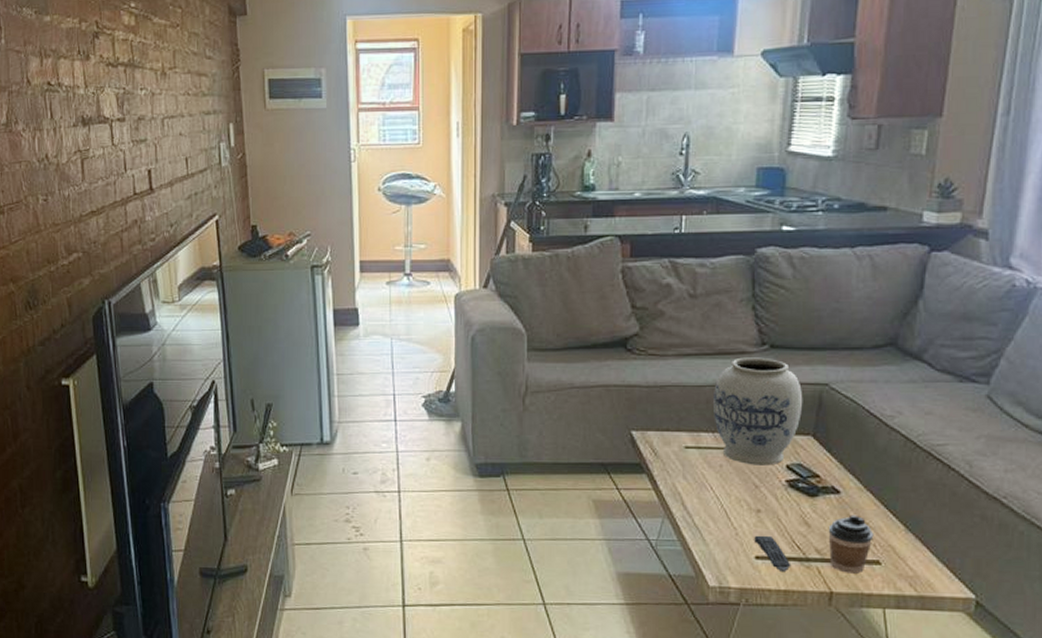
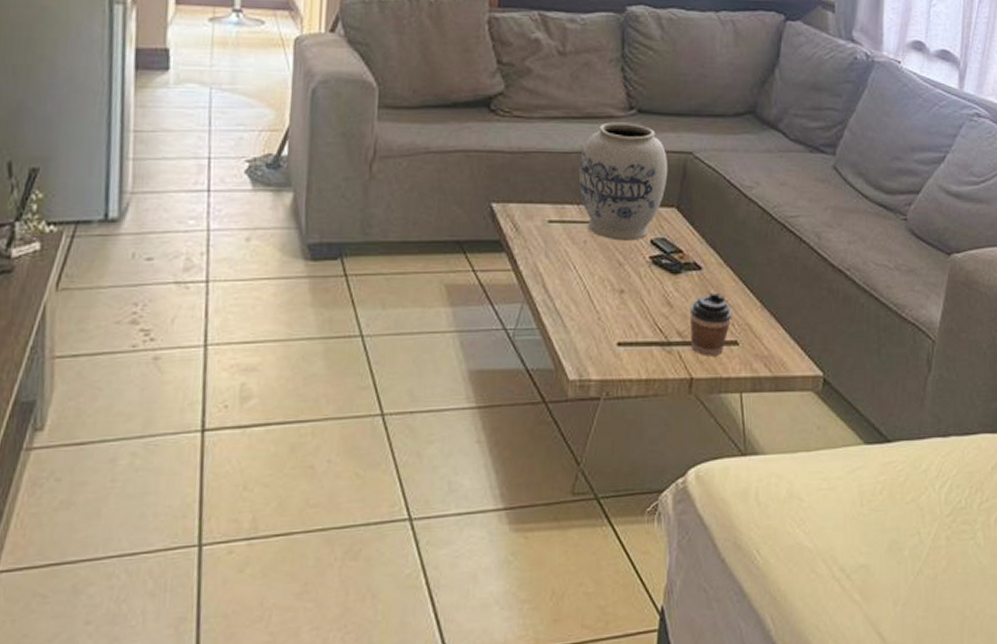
remote control: present [754,535,791,571] -> none [617,318,653,358]

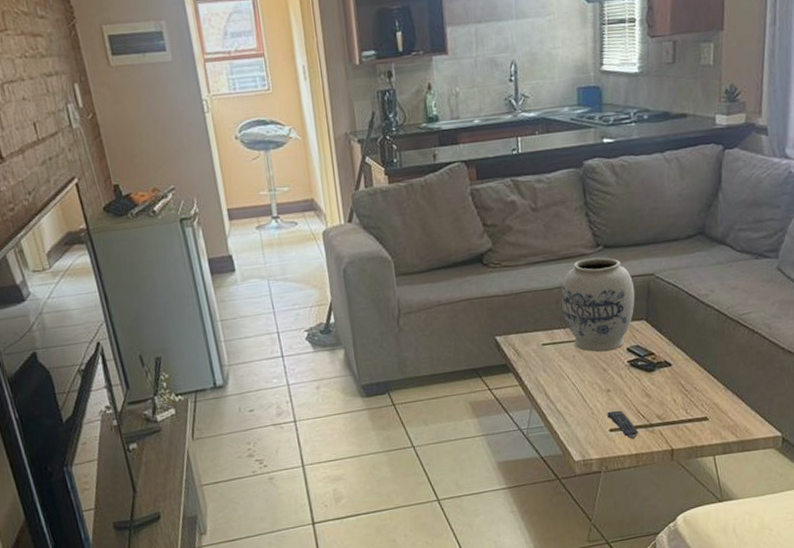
remote control: none [617,318,653,358] -> present [607,410,639,439]
coffee cup: present [689,292,732,356] -> none [665,382,701,432]

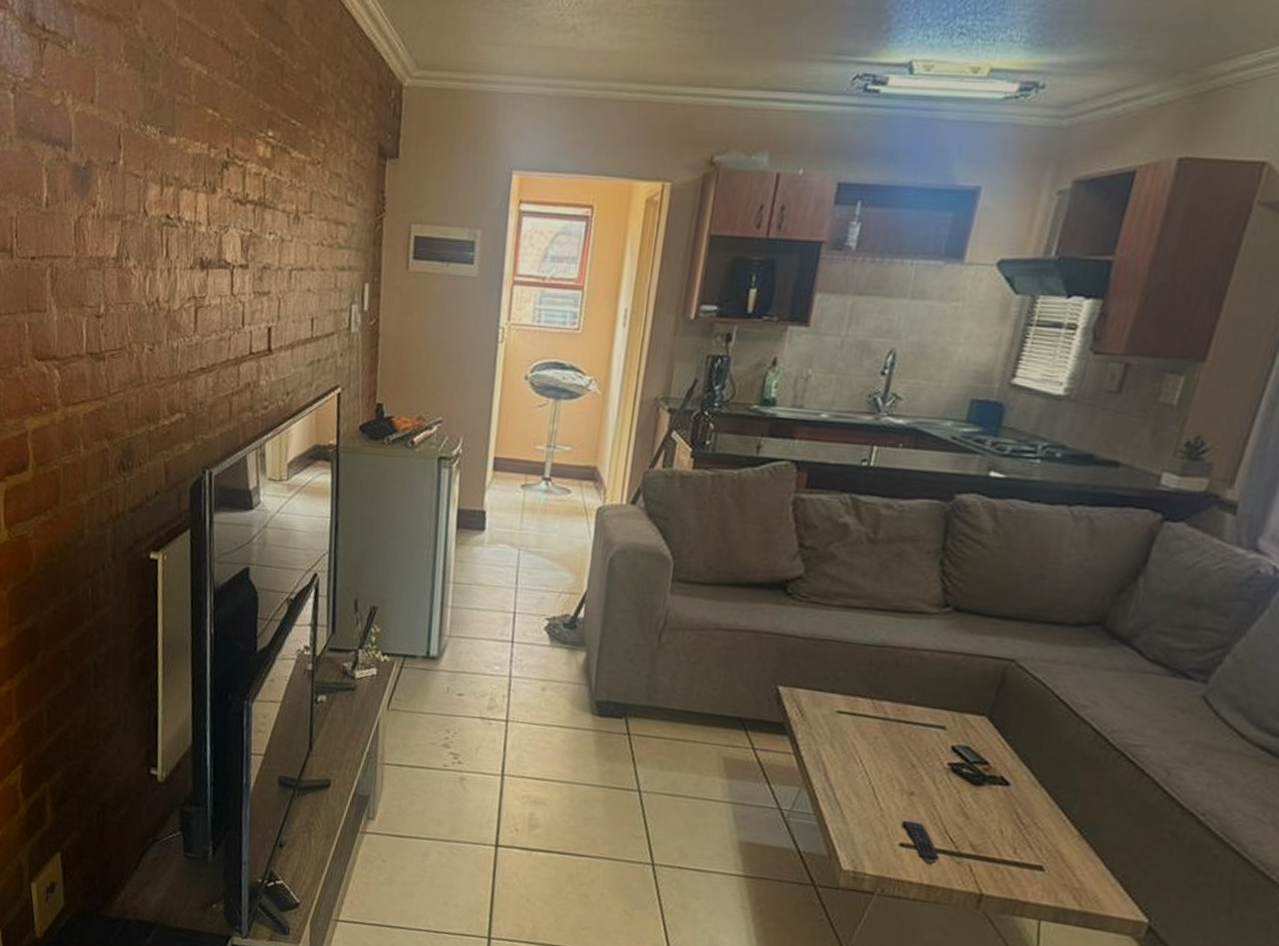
vase: present [561,257,635,353] -> none [875,617,984,744]

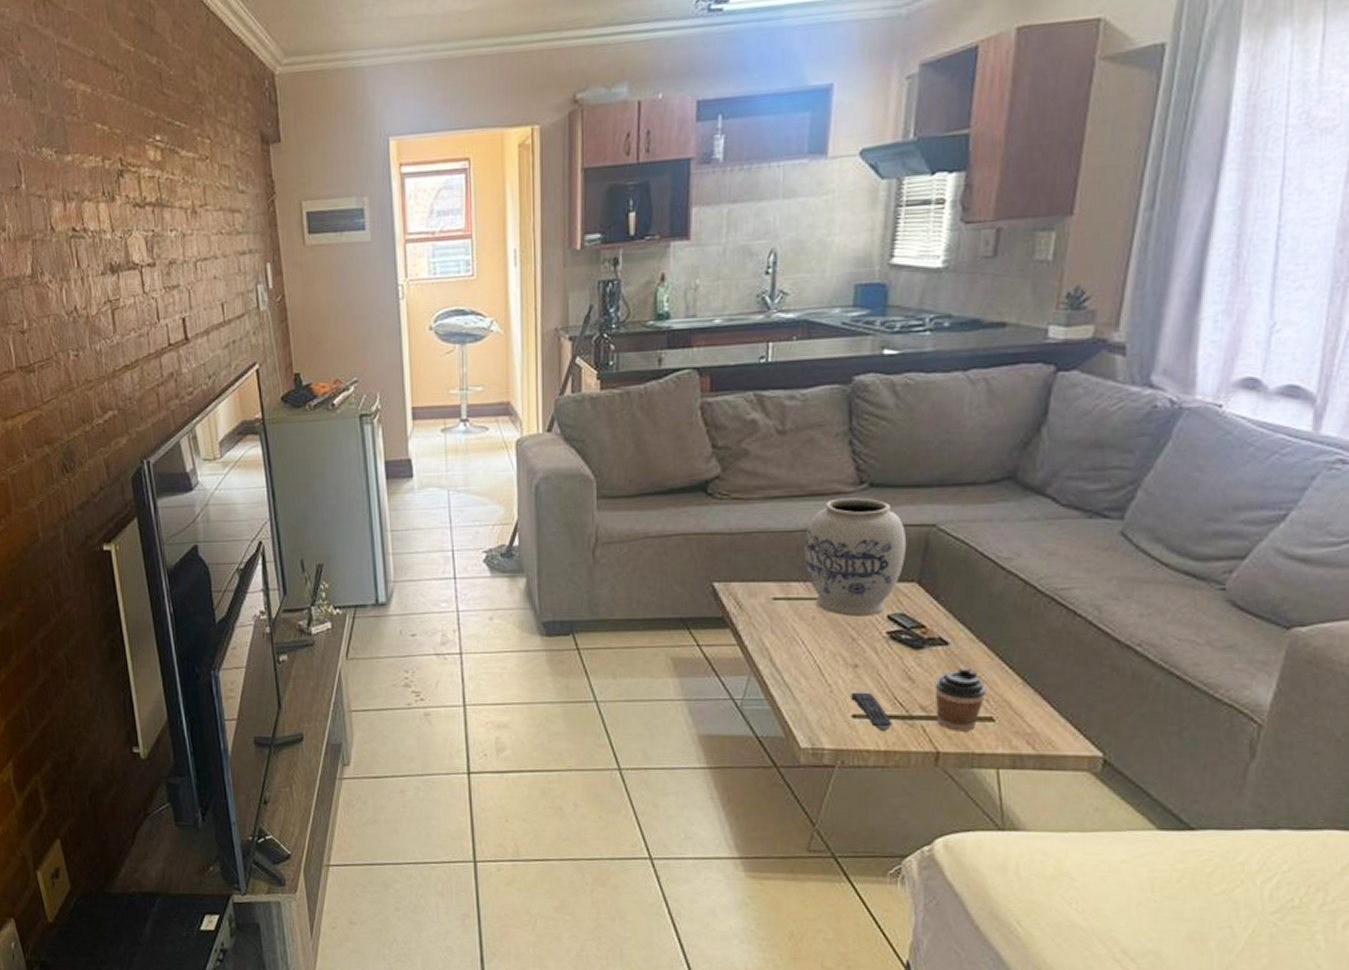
vase: none [875,617,984,744] -> present [805,497,907,617]
coffee cup: none [985,811,1042,878] -> present [934,668,987,732]

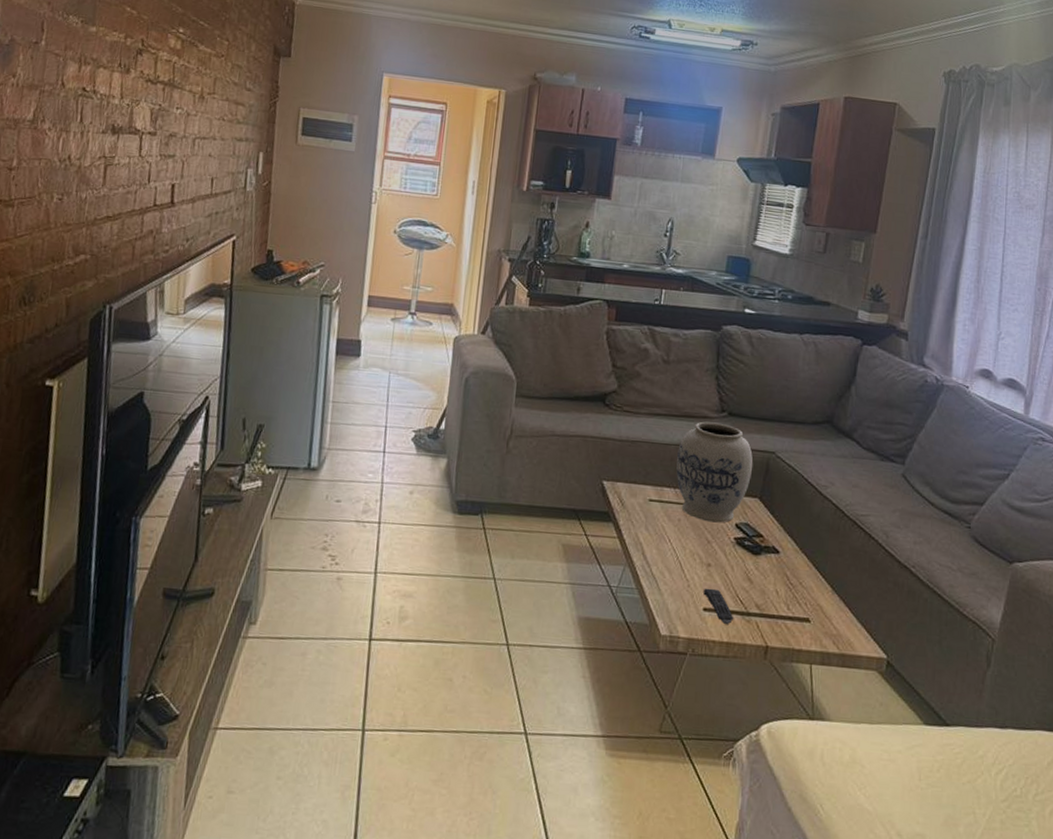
coffee cup: present [934,668,987,732] -> none [767,574,806,630]

